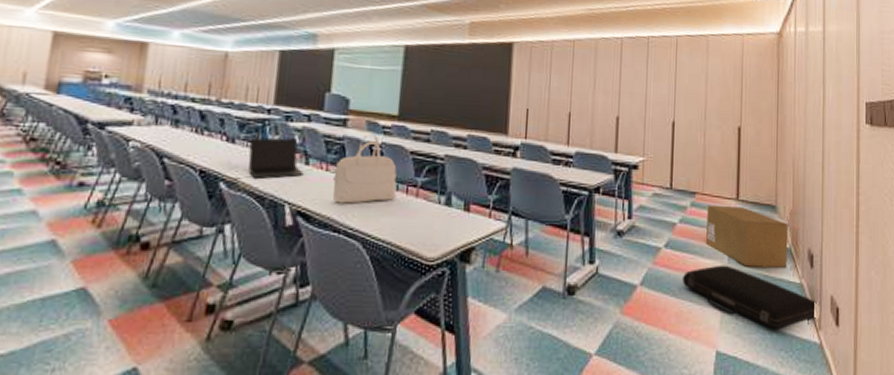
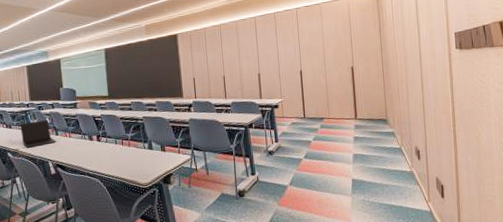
handbag: present [332,133,397,204] -> none [74,110,116,157]
briefcase: present [682,265,817,331] -> none [319,165,425,206]
box: present [705,204,788,269] -> none [333,123,400,165]

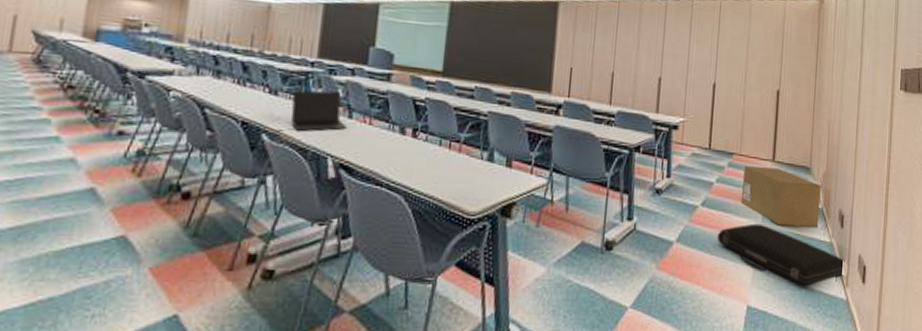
briefcase: none [319,165,425,206] -> present [717,223,845,287]
box: none [333,123,400,165] -> present [740,165,821,229]

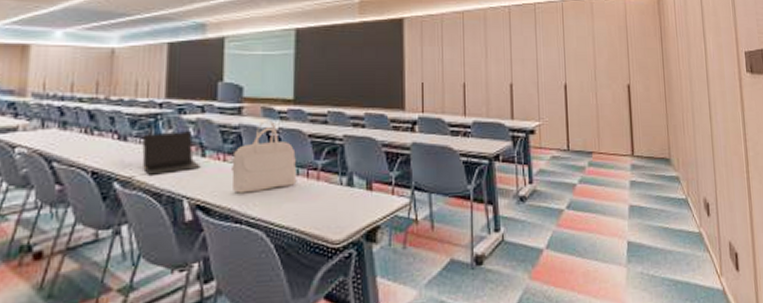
handbag: none [375,88,440,158] -> present [231,119,297,193]
briefcase: present [717,223,845,287] -> none [586,221,716,281]
box: present [740,165,821,229] -> none [605,162,686,221]

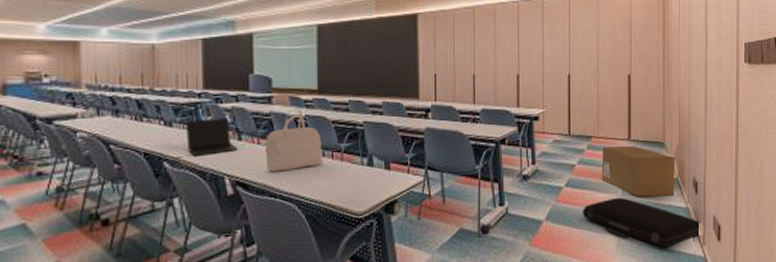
briefcase: none [586,221,716,281] -> present [582,197,701,249]
box: none [605,162,686,221] -> present [601,145,675,198]

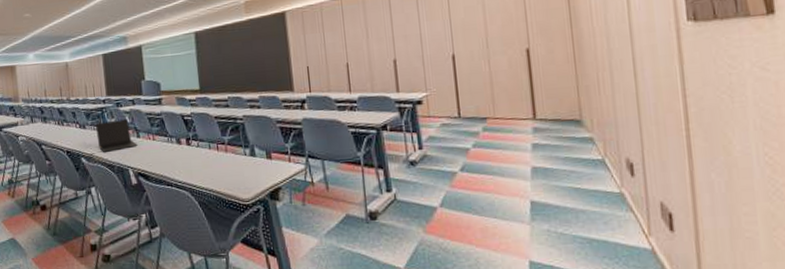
handbag: present [265,107,323,172] -> none [159,107,210,164]
briefcase: present [582,197,701,249] -> none [482,181,643,239]
box: present [601,145,675,198] -> none [501,125,602,182]

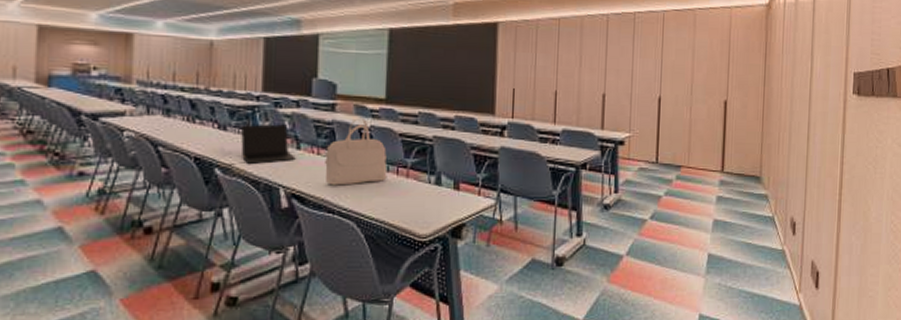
handbag: none [159,107,210,164] -> present [325,117,387,186]

